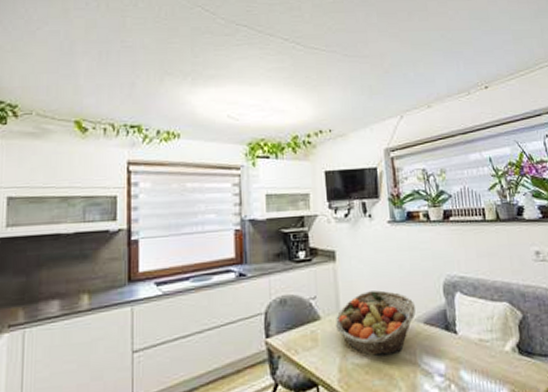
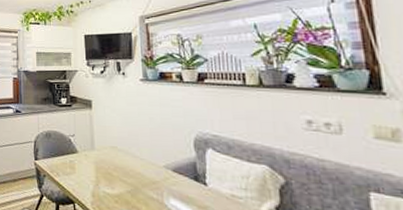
fruit basket: present [335,290,416,357] -> none [90,136,164,192]

